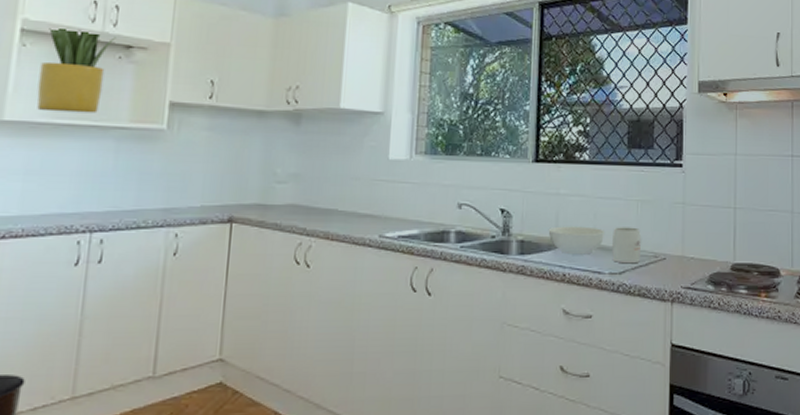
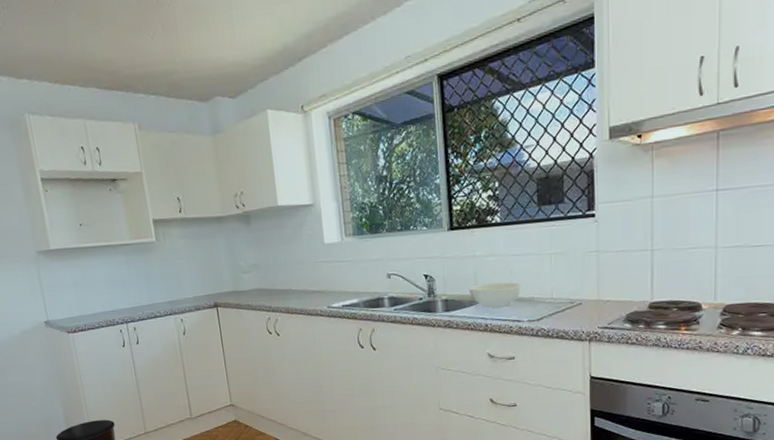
planter: present [36,28,116,114] -> none [58,172,107,239]
mug: present [612,227,642,264] -> none [528,278,558,312]

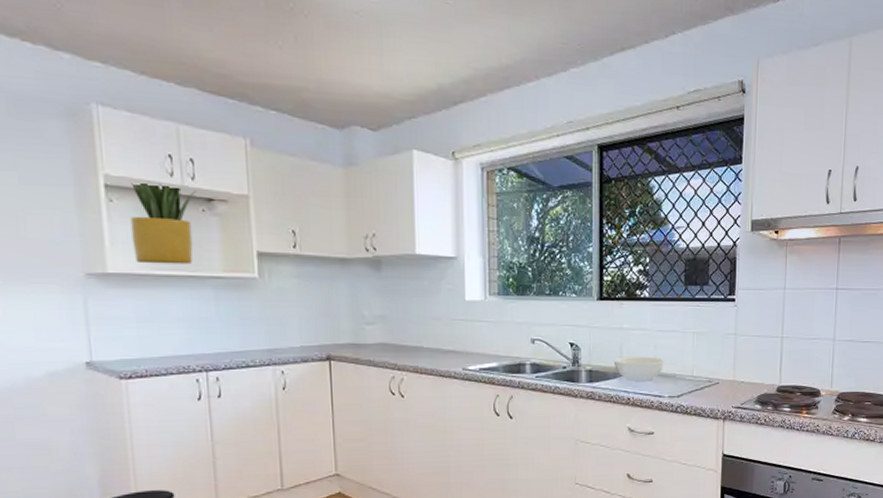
planter: none [58,172,107,239] -> present [130,183,196,265]

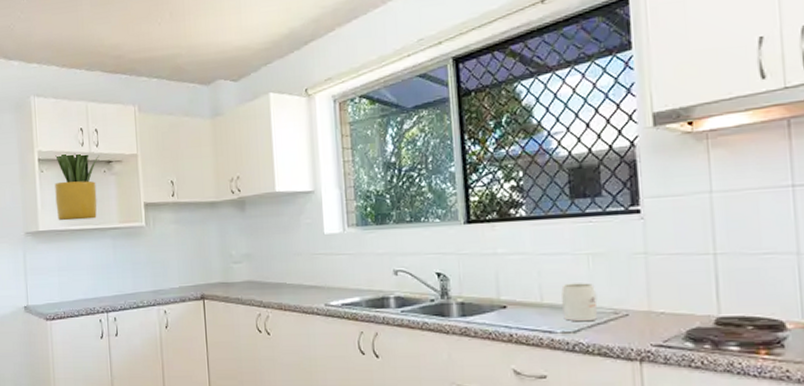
bowl: present [613,357,665,382] -> none [488,285,553,315]
mug: none [671,356,698,388] -> present [561,283,598,322]

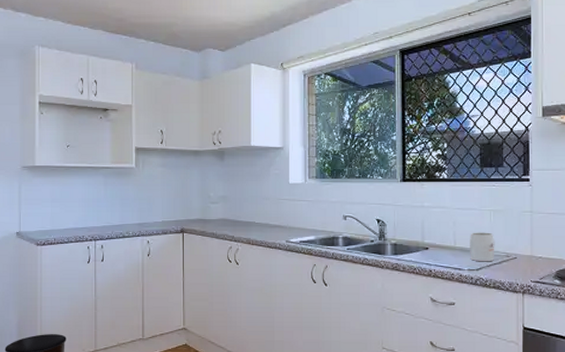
planter: present [55,154,99,221] -> none [53,100,97,158]

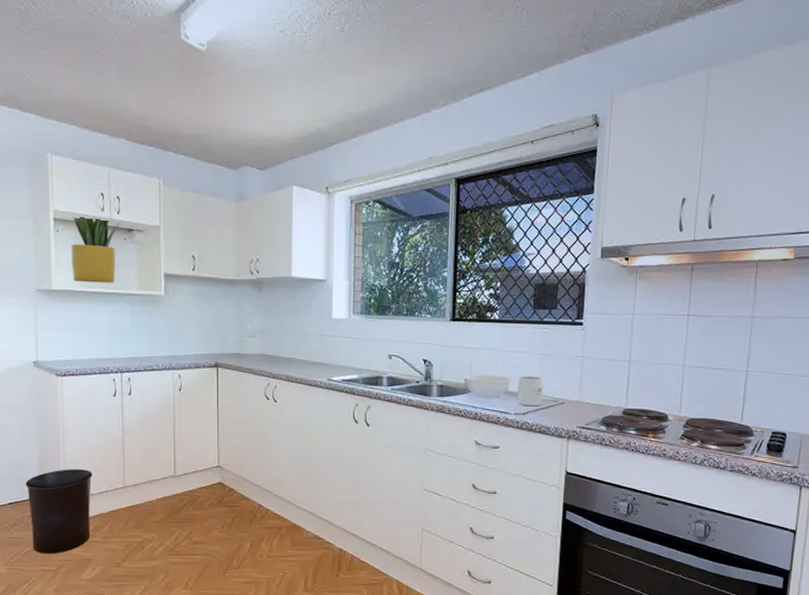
planter: none [53,100,97,158] -> present [71,217,120,284]
bowl: none [416,232,464,255] -> present [463,374,512,398]

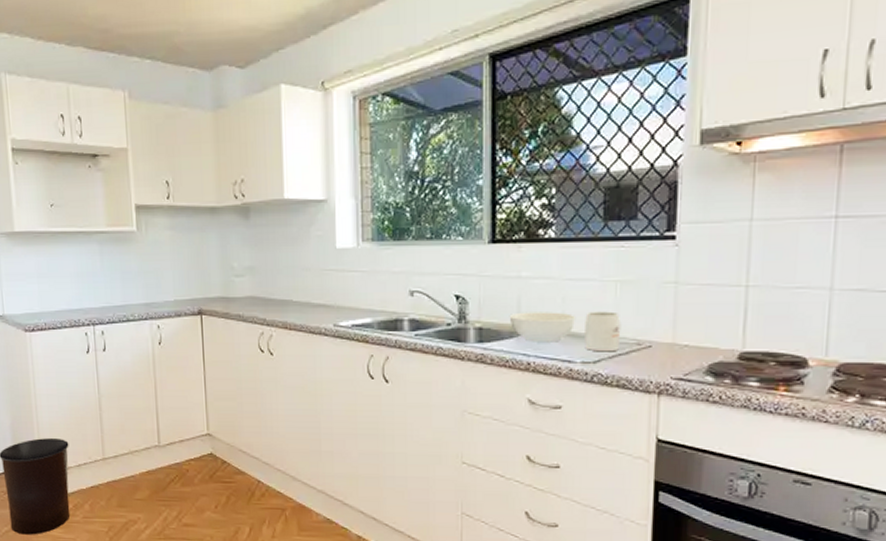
planter: present [71,217,120,284] -> none [32,144,83,222]

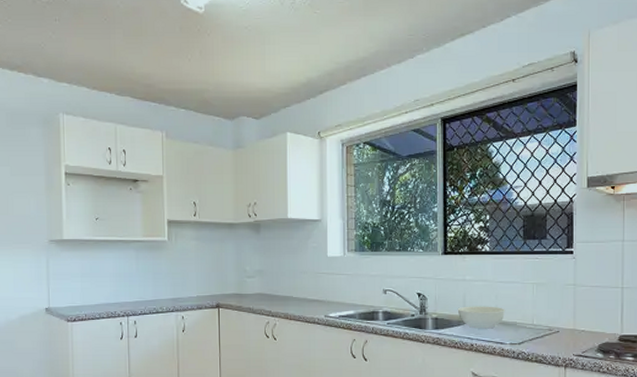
mug: present [584,311,622,352] -> none [512,306,538,336]

